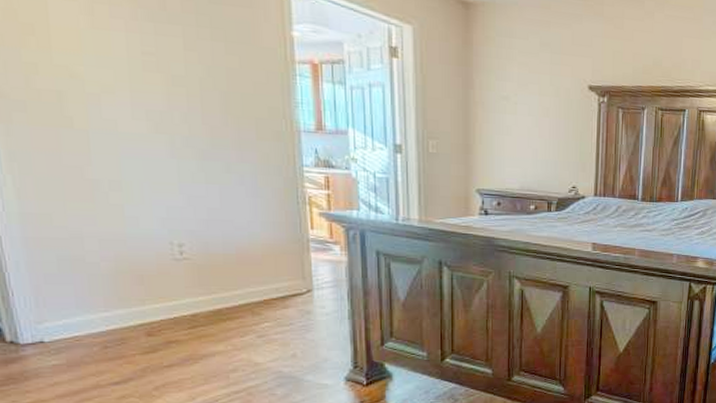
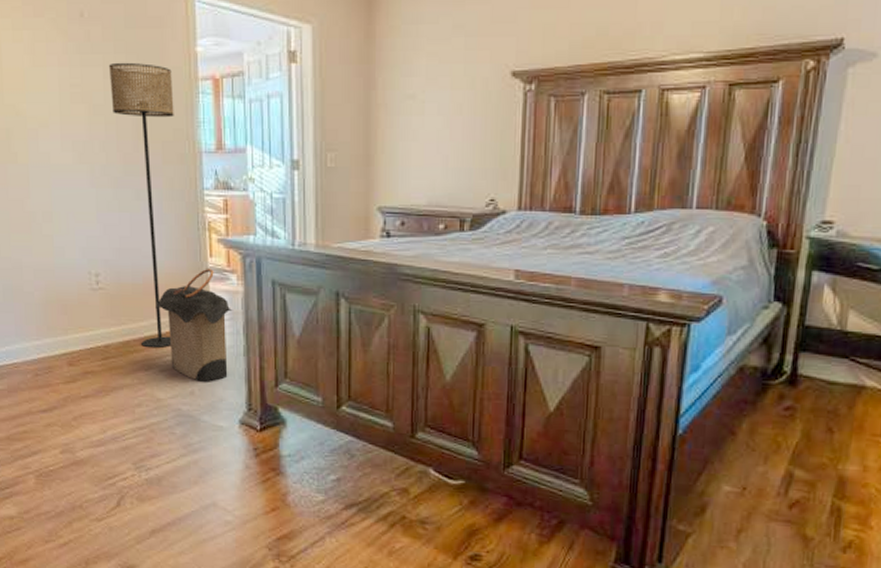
floor lamp: none [190,35,270,316] -> present [108,62,174,349]
laundry hamper: none [251,239,336,345] -> present [156,268,233,382]

